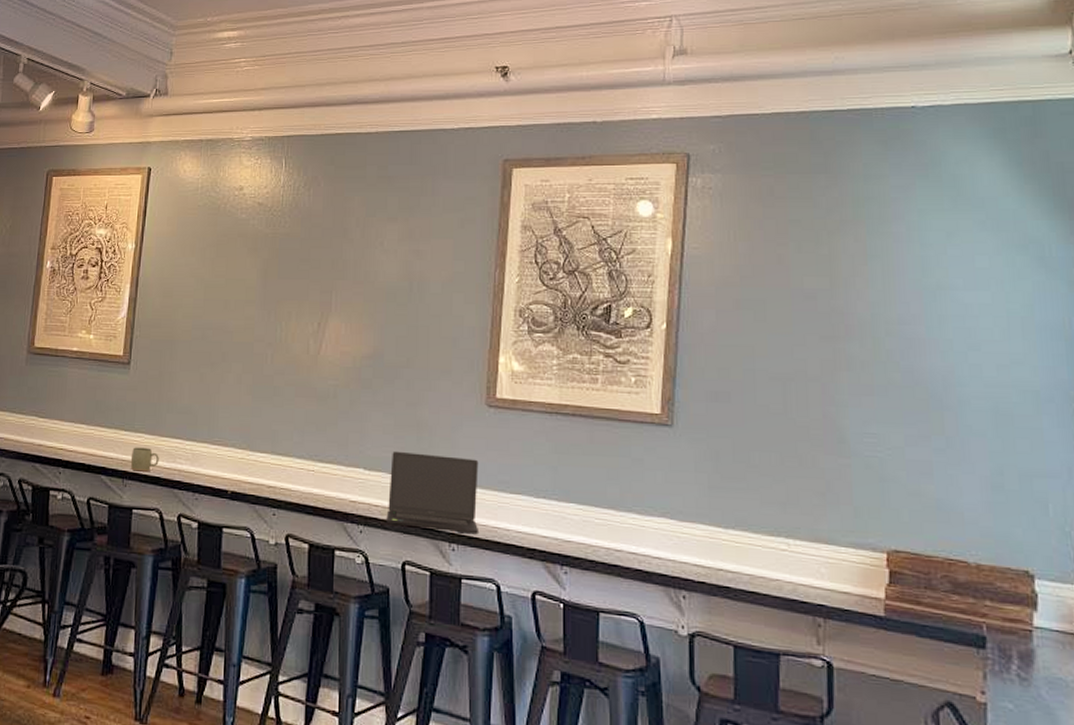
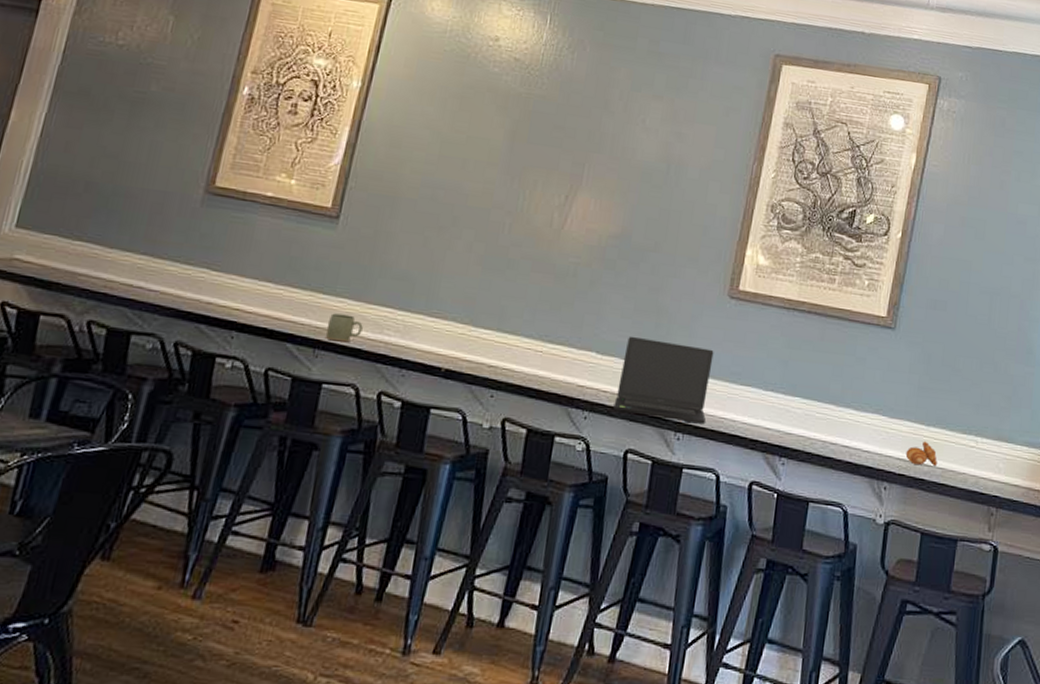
croissant: none [703,545,743,574] -> present [905,441,937,467]

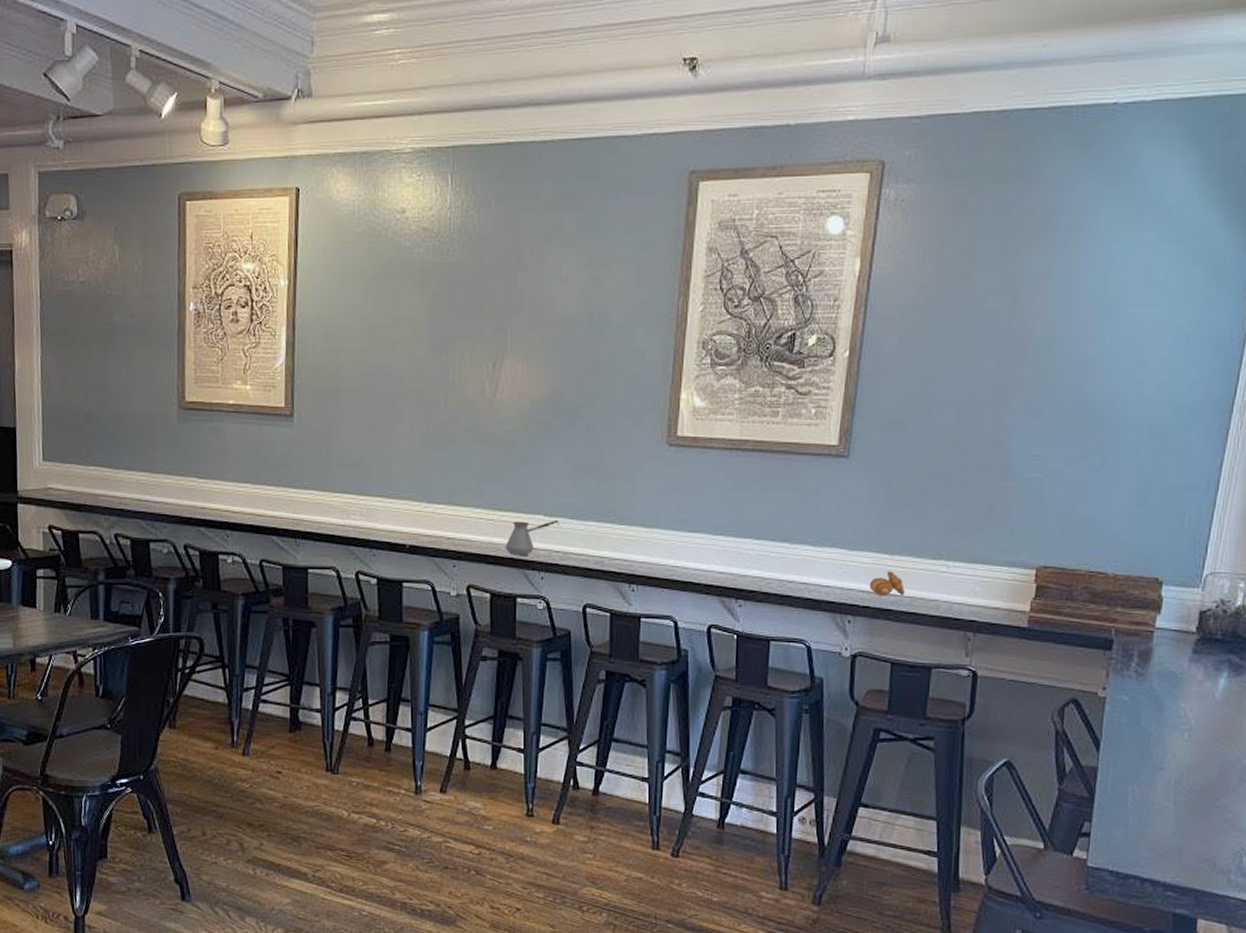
mug: present [325,313,363,343] -> none [302,505,332,530]
coffee pot: none [550,355,611,394] -> present [505,519,559,556]
laptop: present [613,336,714,425] -> none [567,495,659,574]

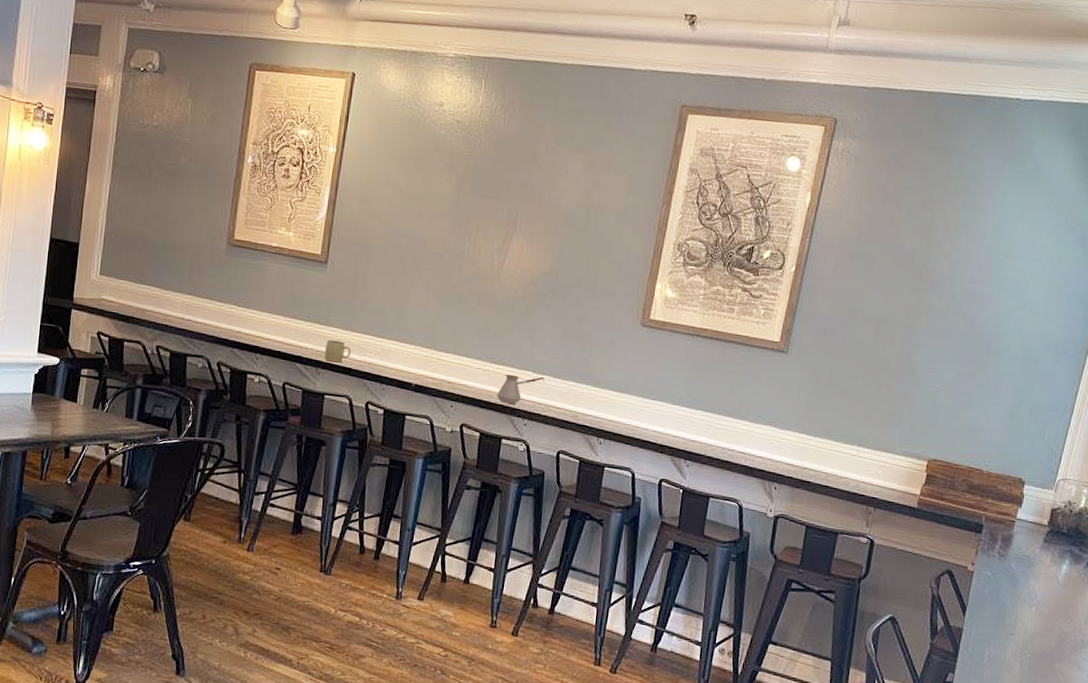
mug: none [302,505,332,530] -> present [324,340,351,363]
croissant: present [869,570,905,596] -> none [794,449,822,472]

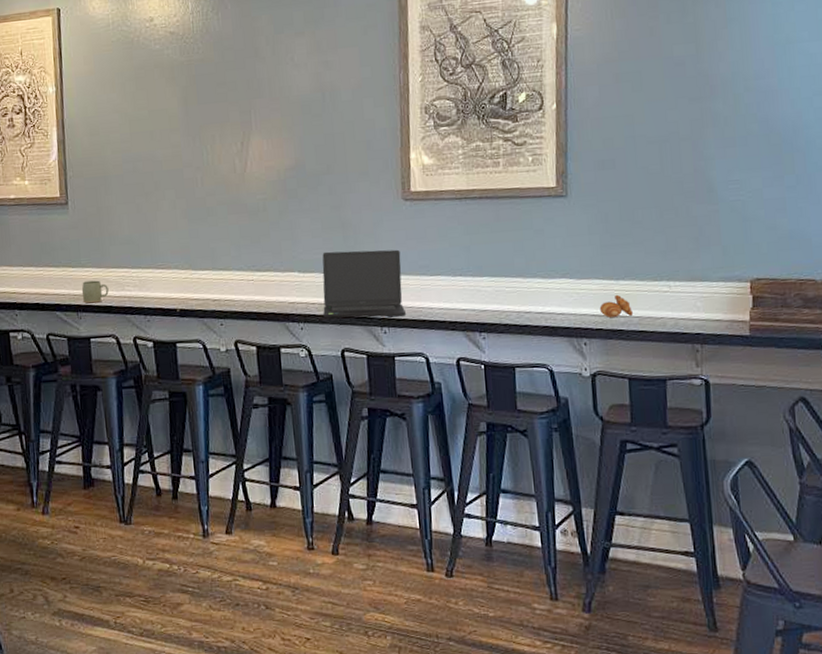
coffee pot: present [496,374,545,405] -> none [266,275,313,311]
laptop: none [547,358,629,432] -> present [322,249,407,319]
croissant: none [794,449,822,472] -> present [599,294,633,317]

